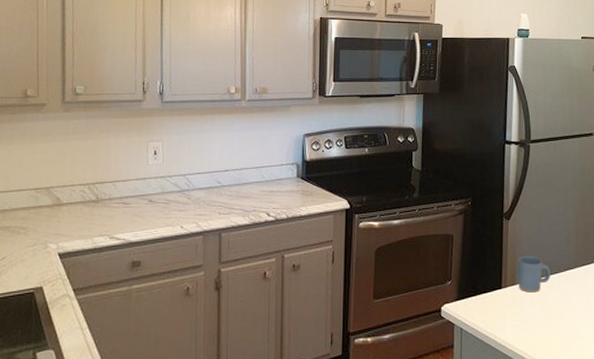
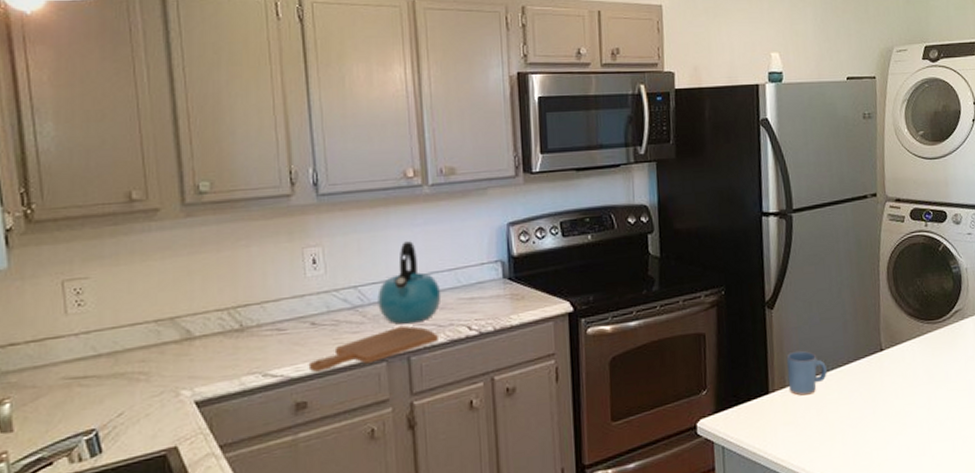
cutting board: none [144,208,244,239] -> present [308,325,438,372]
kettle: none [200,143,249,207] -> present [377,241,442,324]

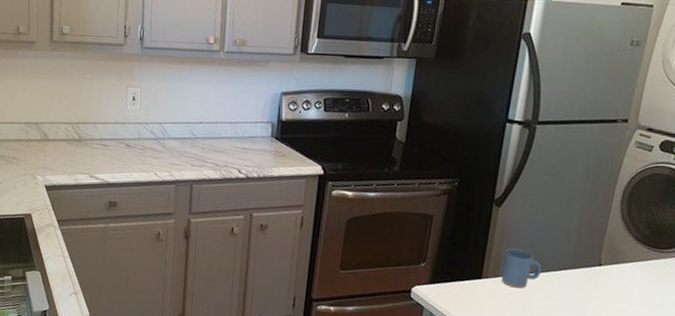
cutting board: present [308,325,438,372] -> none [120,159,215,184]
kettle: present [377,241,442,324] -> none [174,94,222,159]

